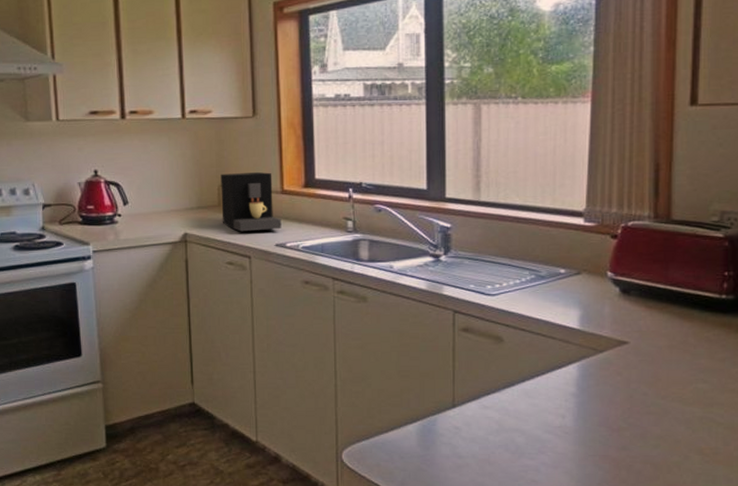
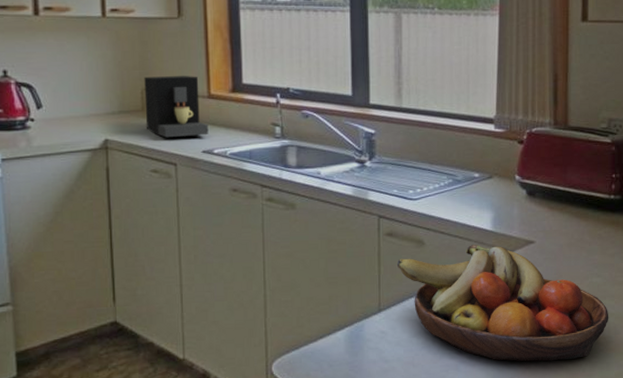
fruit bowl: none [473,342,717,470] -> present [397,244,609,362]

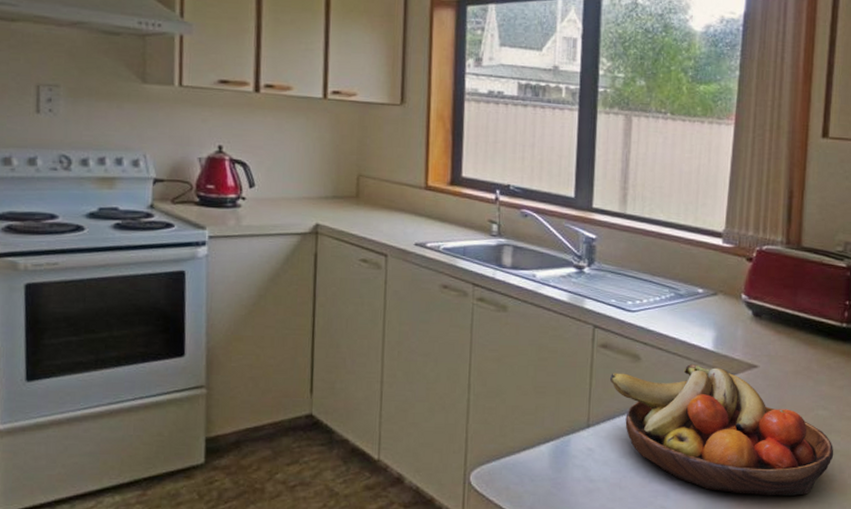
coffee maker: present [144,75,209,138] -> none [359,162,423,228]

